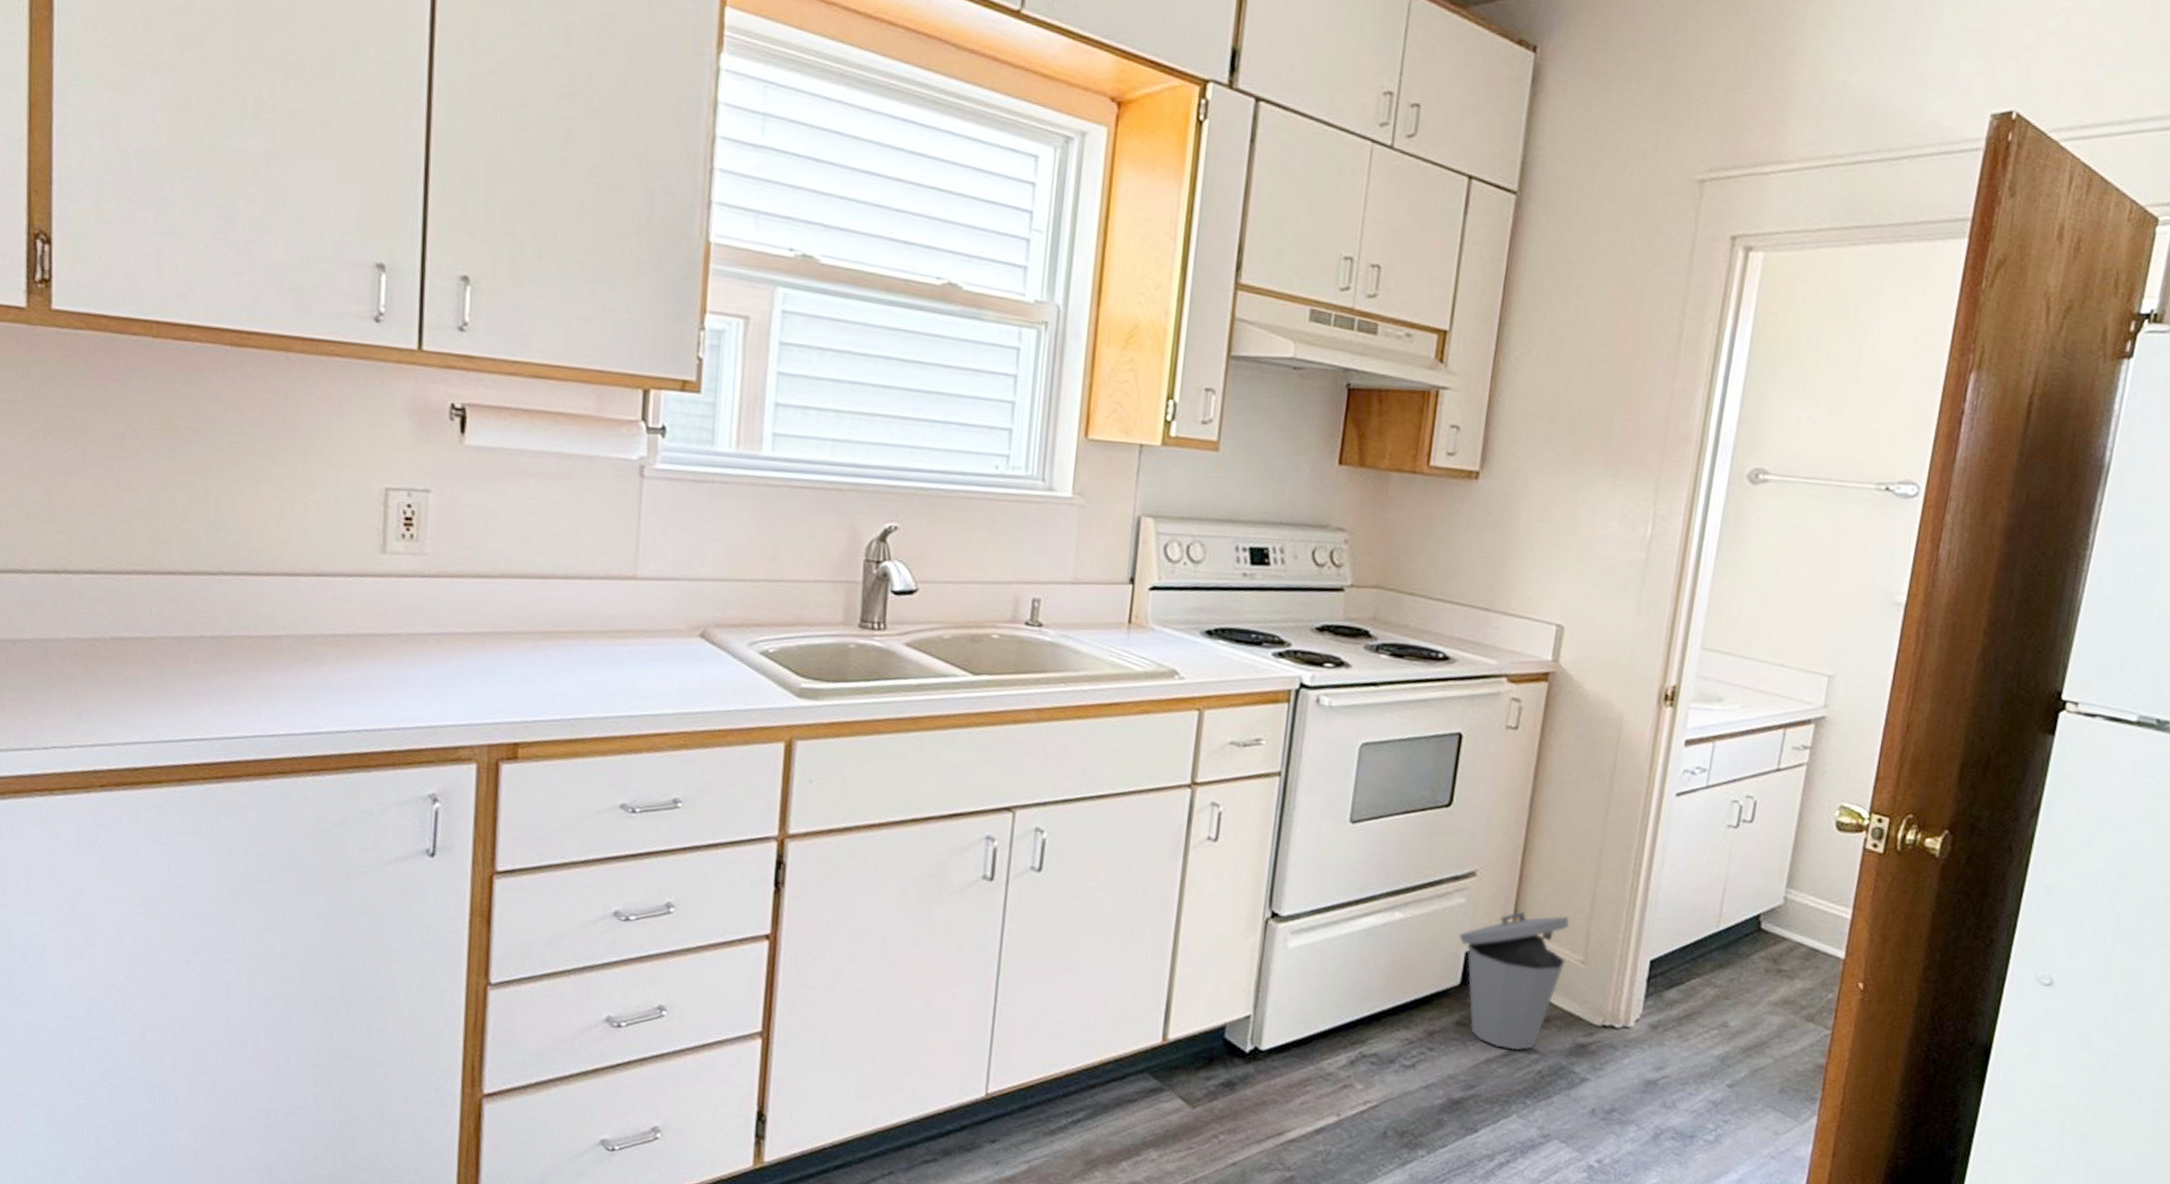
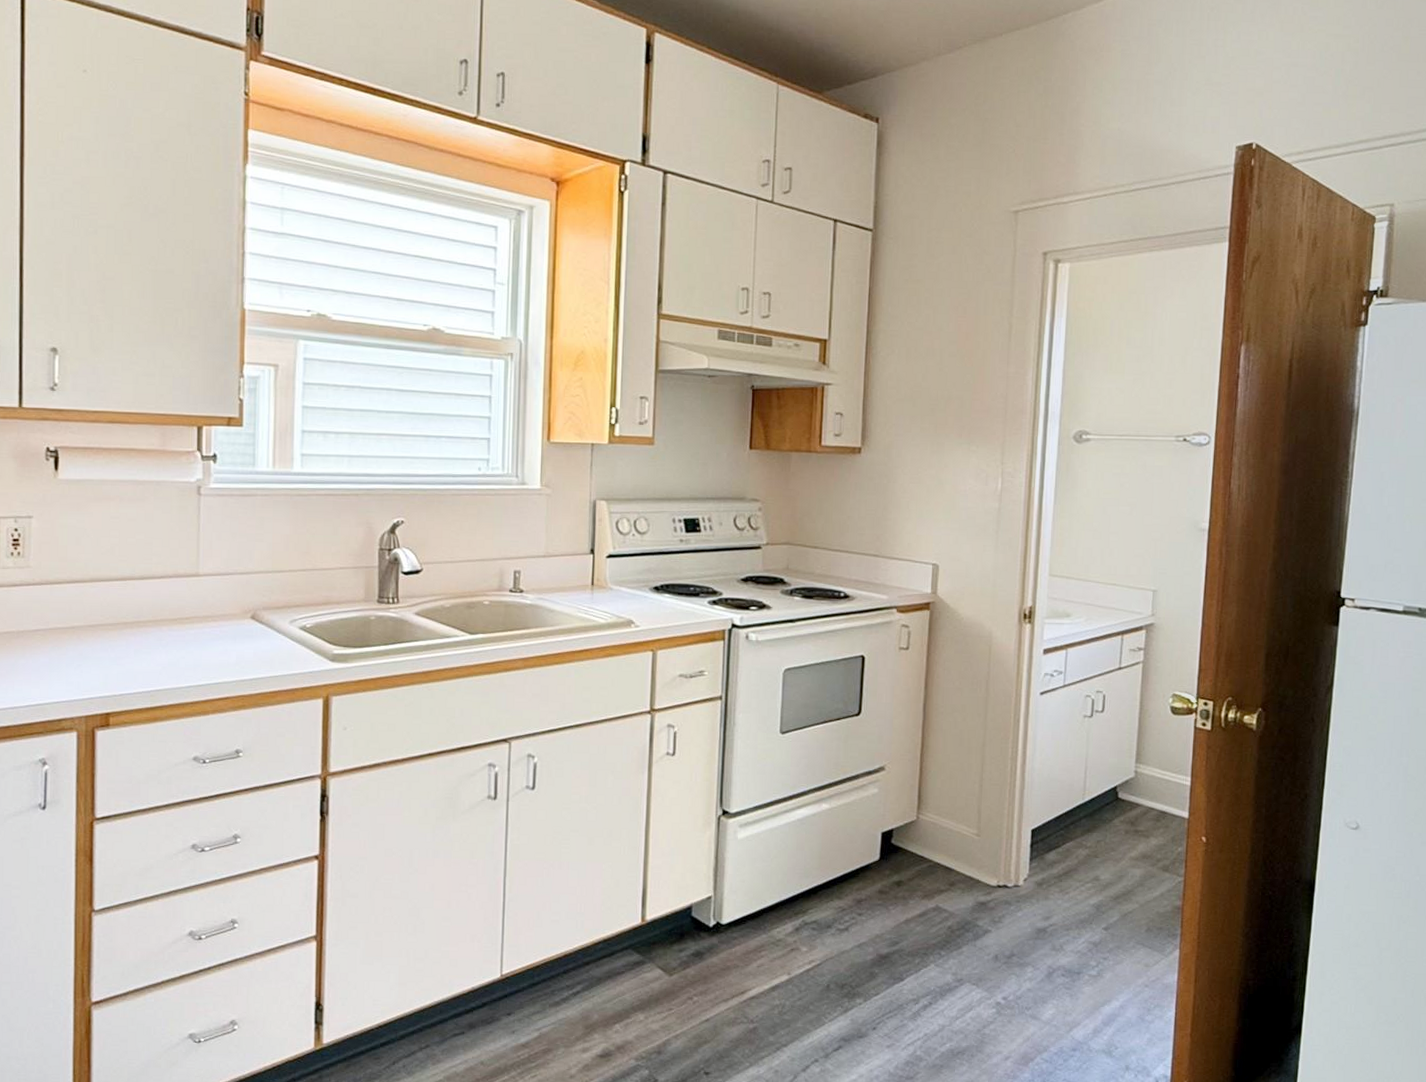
trash can: present [1459,911,1569,1050] -> none [876,796,963,911]

